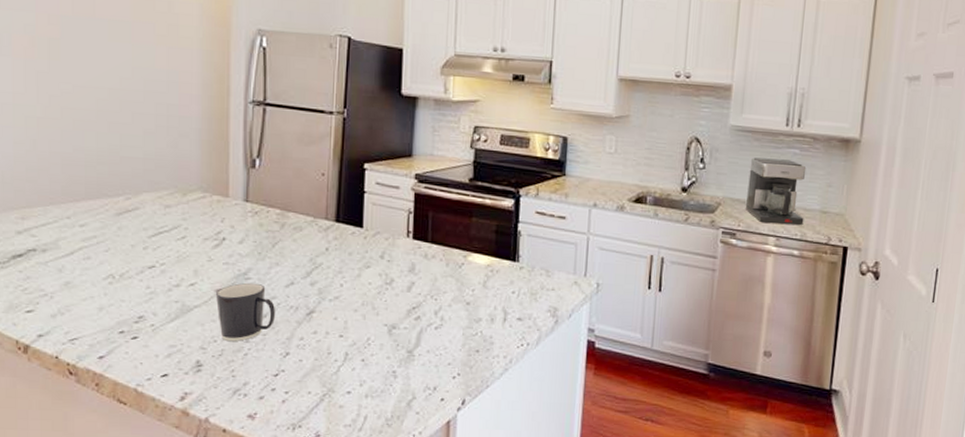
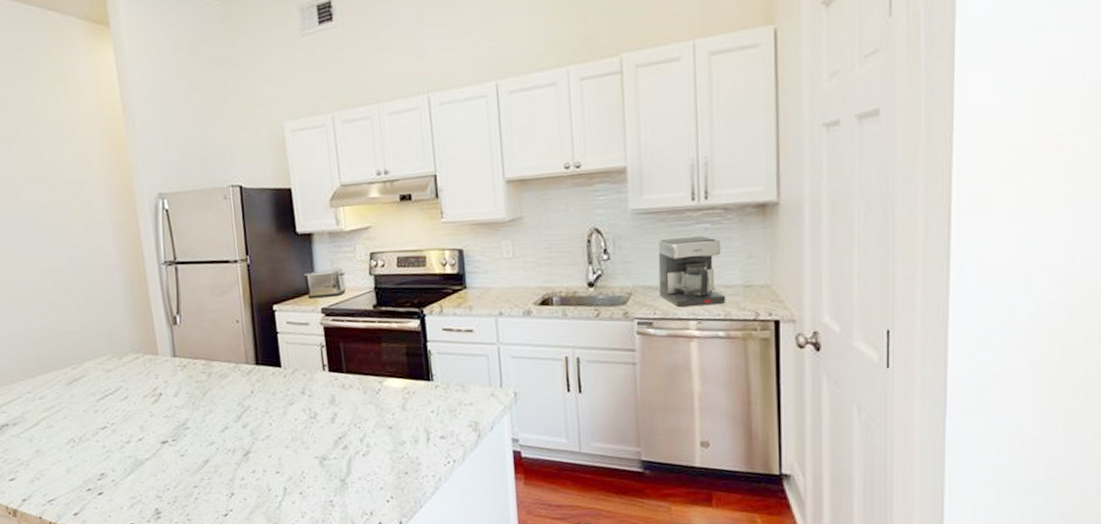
mug: present [215,282,276,341] -> none [161,431,217,488]
toaster: none [401,134,446,164] -> present [303,267,346,299]

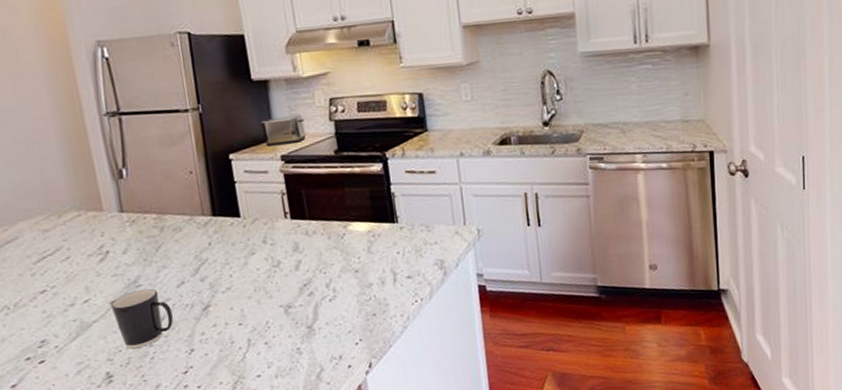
mug: none [161,431,217,488] -> present [110,288,174,349]
coffee maker: present [658,236,726,308] -> none [605,76,667,143]

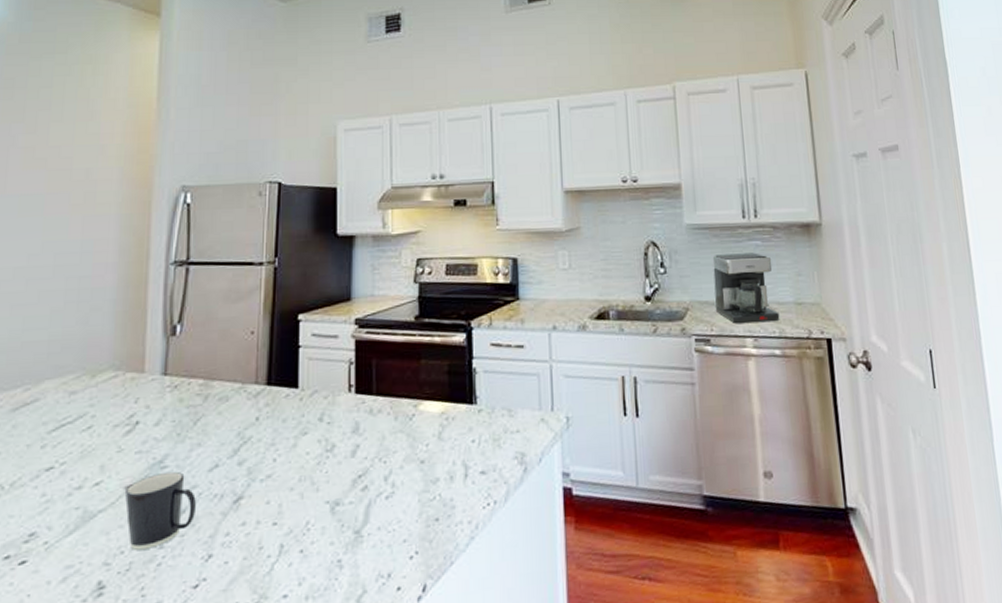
toaster: present [260,114,306,147] -> none [339,273,387,308]
coffee maker: none [605,76,667,143] -> present [713,253,780,324]

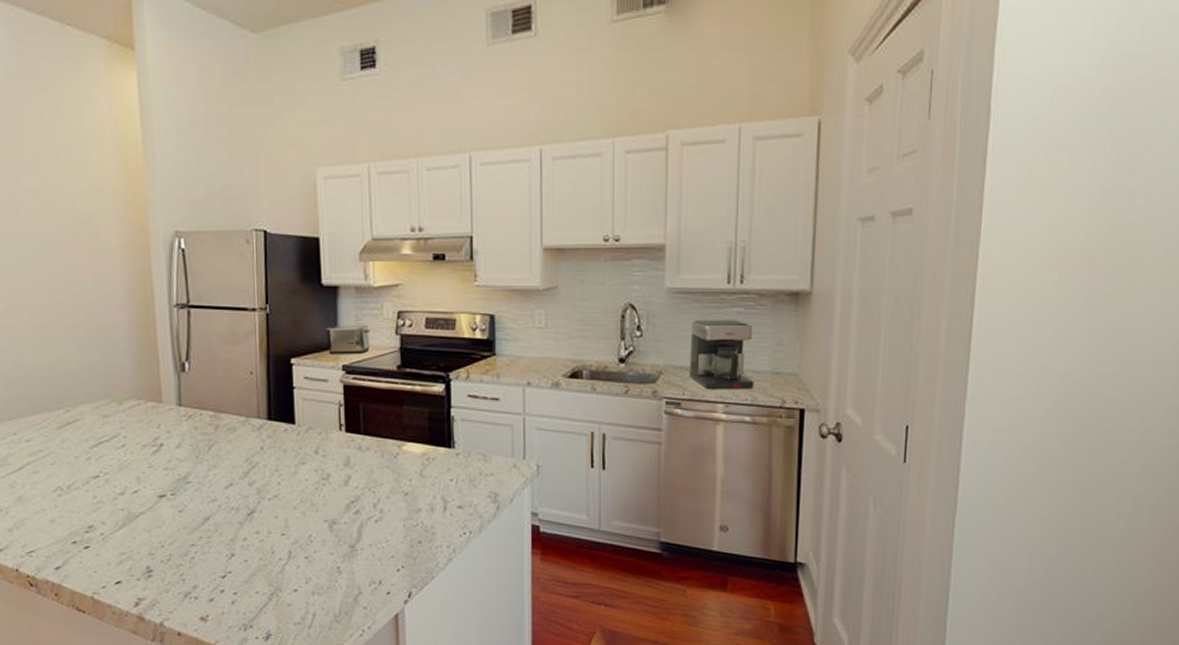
mug: present [124,471,197,550] -> none [158,486,218,545]
toaster: none [339,273,387,308] -> present [326,324,370,355]

